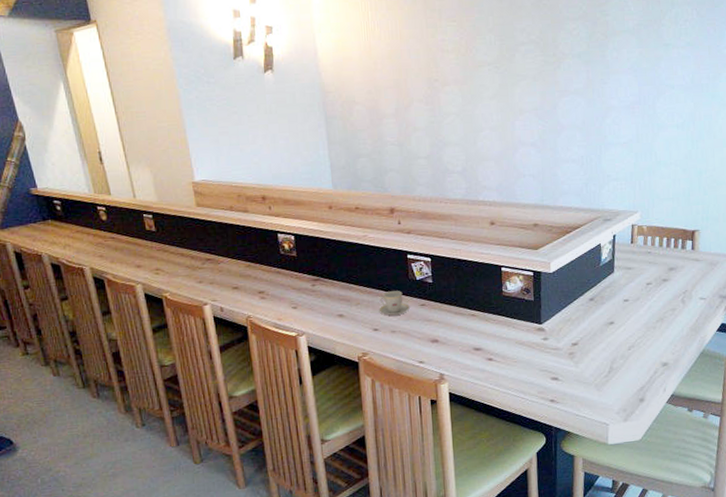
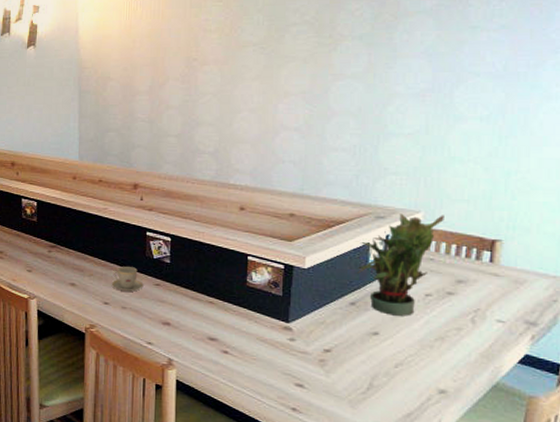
potted plant: none [592,213,656,305] -> present [356,213,444,316]

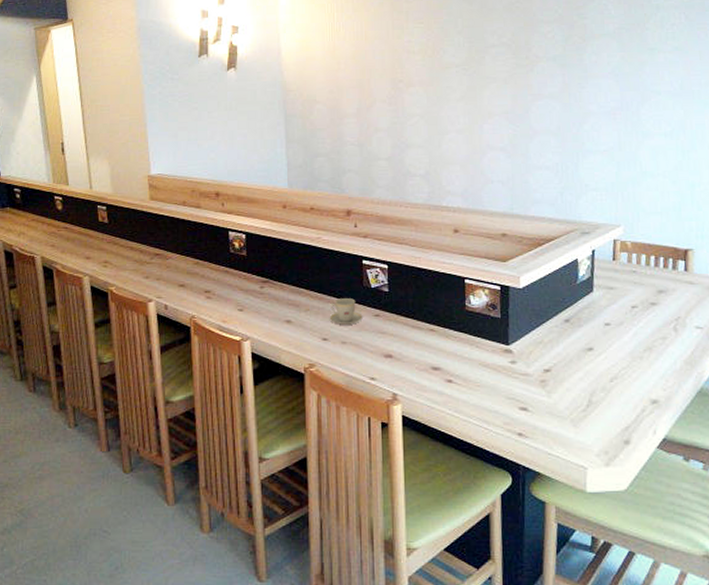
potted plant: present [356,213,444,316] -> none [568,228,642,330]

